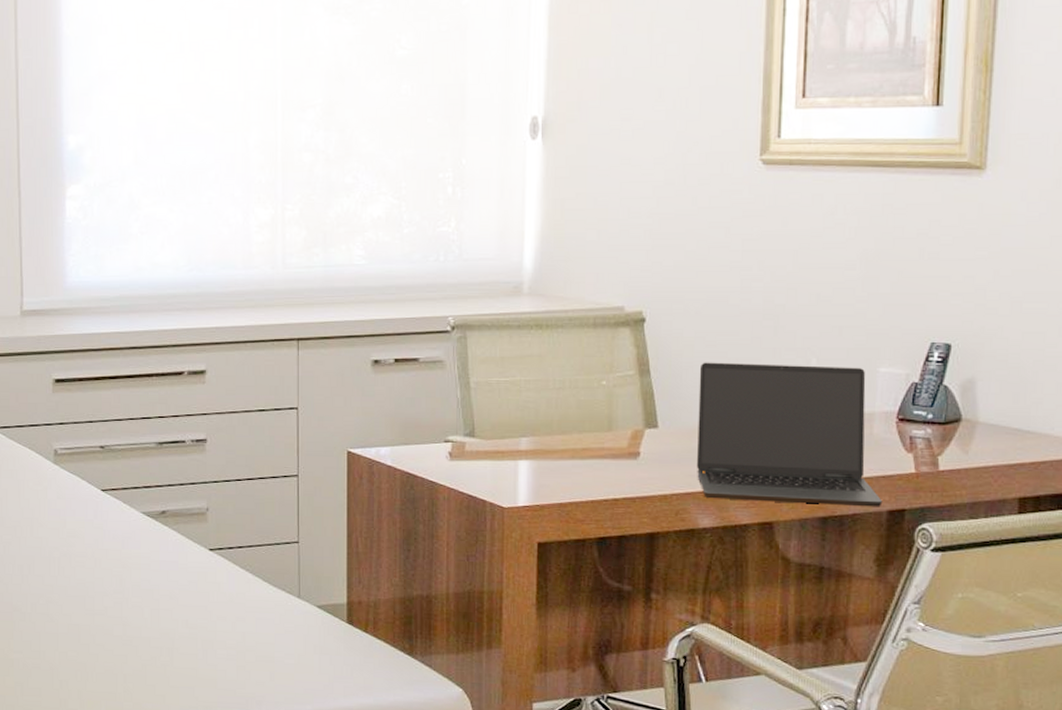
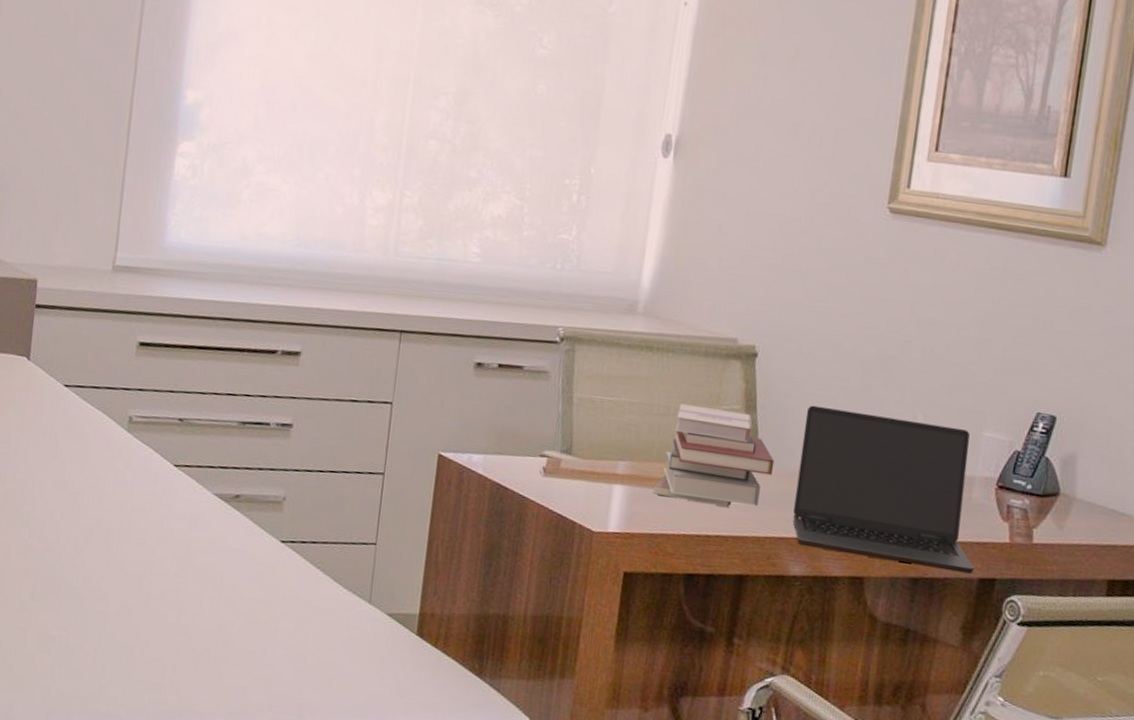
books: none [557,375,673,470] -> present [653,403,775,507]

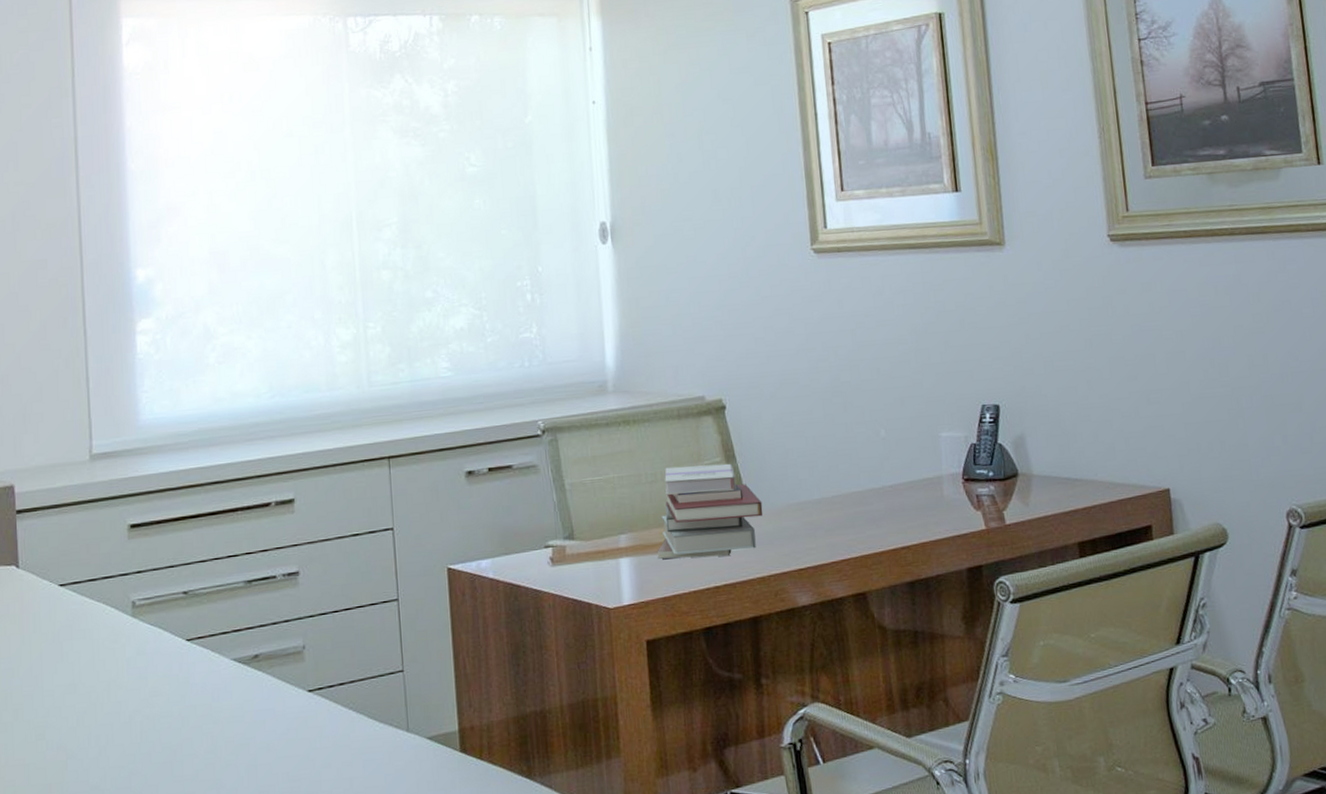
laptop: present [792,405,975,574] -> none [780,434,961,576]

